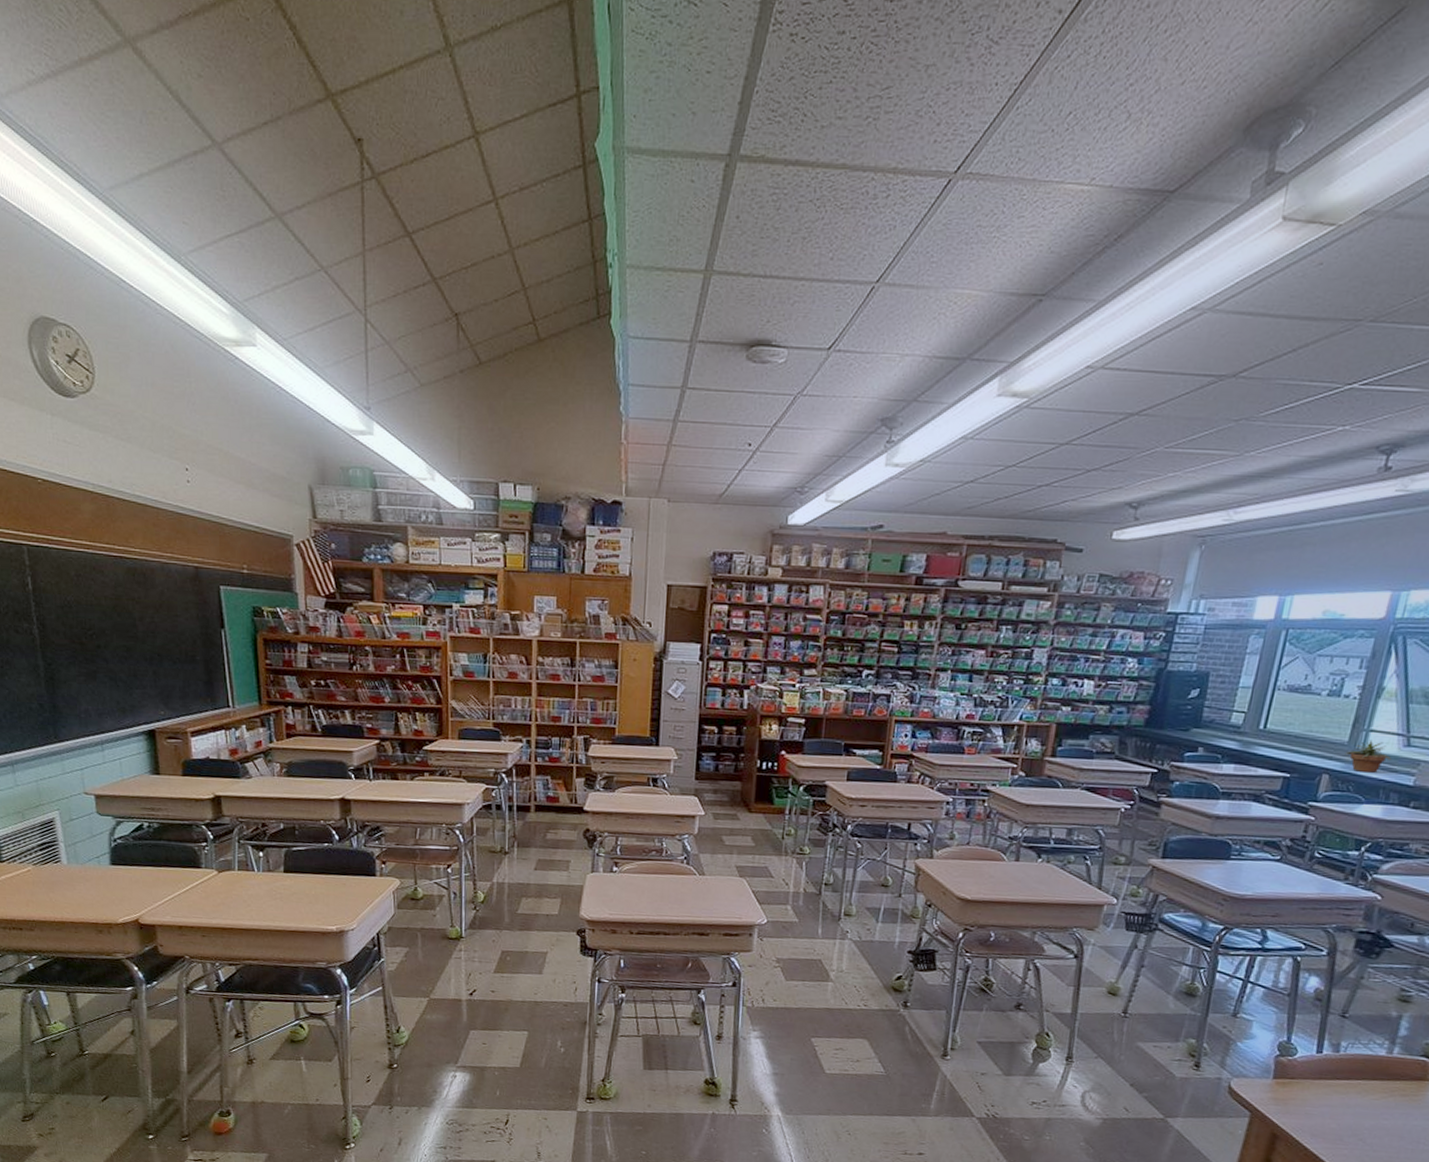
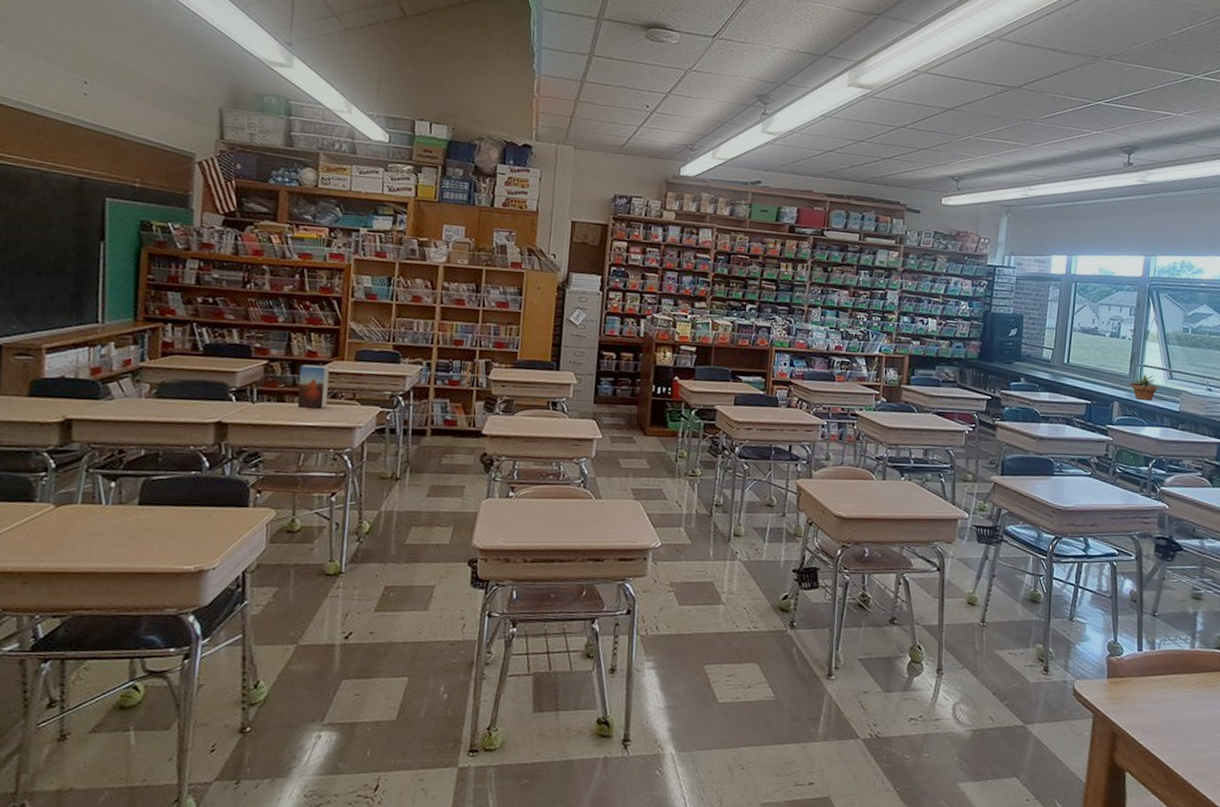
book: none [409,743,437,786] -> present [297,364,330,409]

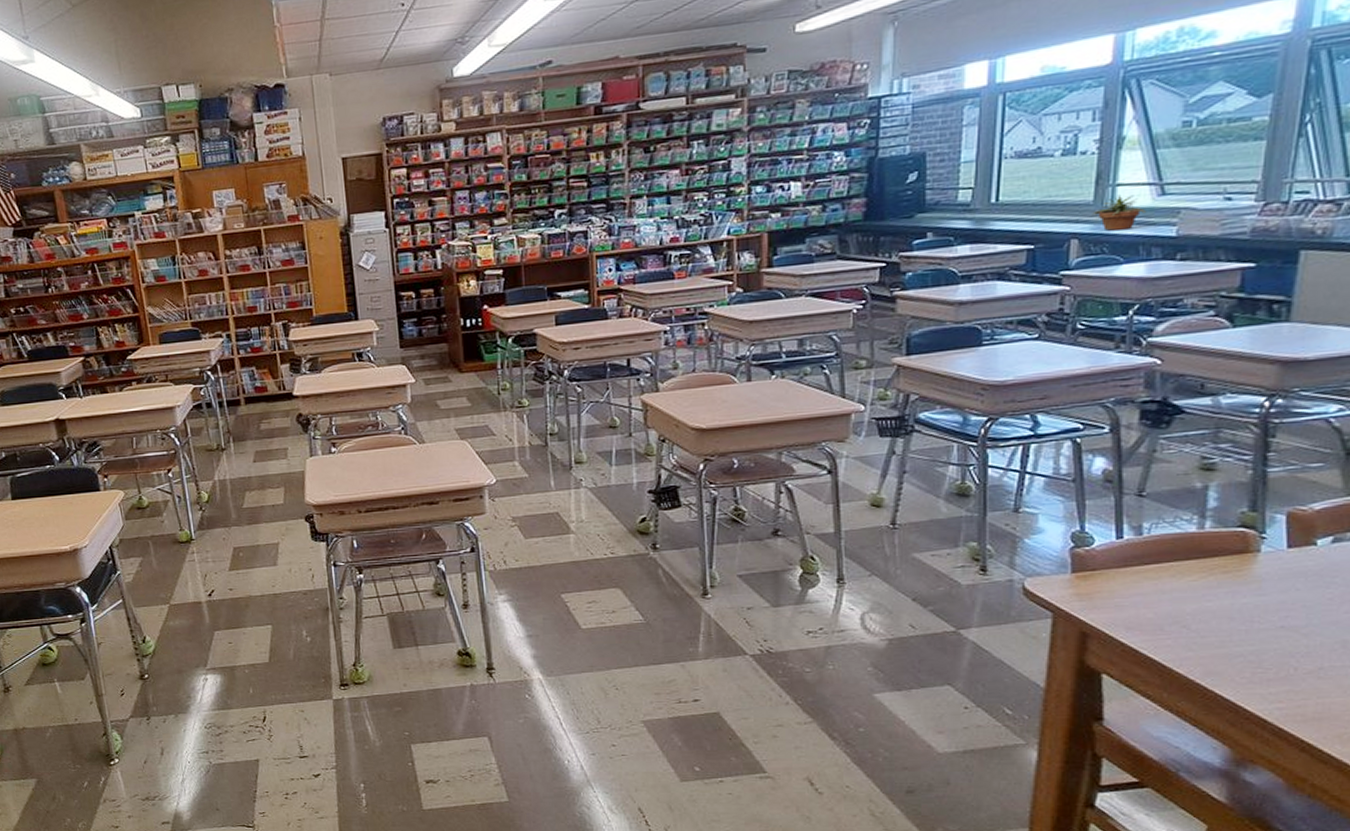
book: present [297,364,330,409] -> none [113,353,145,397]

